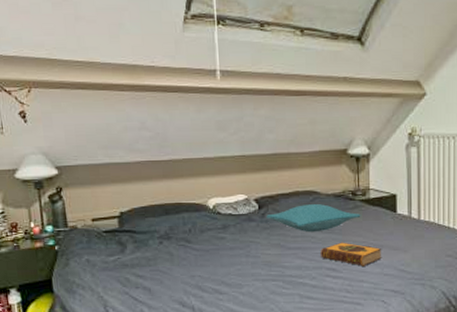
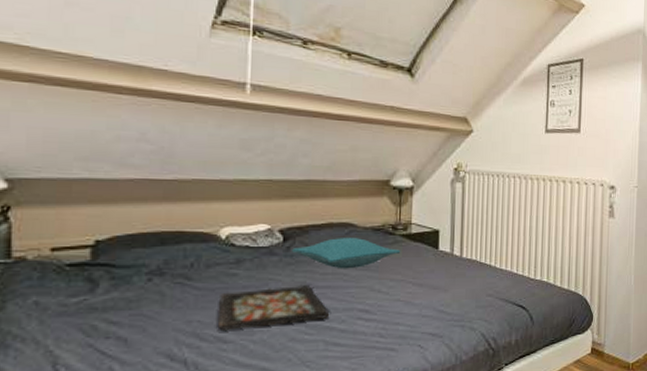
decorative tray: none [213,247,302,284] -> present [217,286,330,330]
hardback book: present [321,242,382,266] -> none [353,280,422,307]

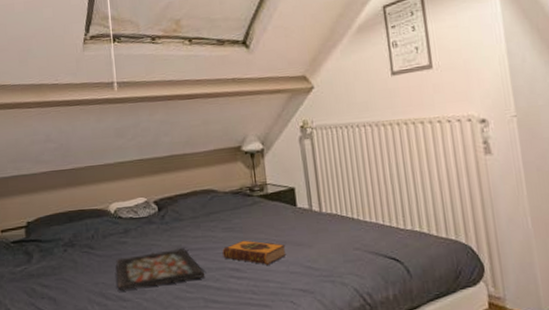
pillow: present [290,238,401,269] -> none [165,202,261,232]
hardback book: none [353,280,422,307] -> present [222,240,287,265]

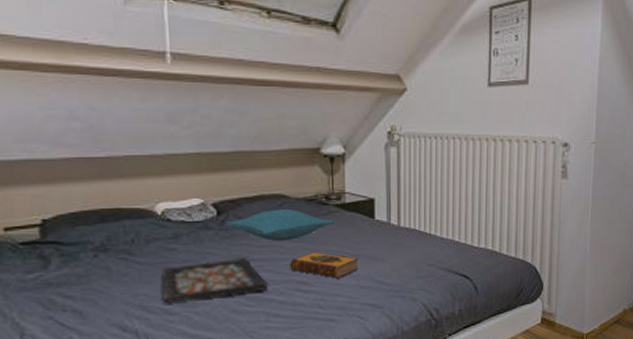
pillow: none [165,202,261,232] -> present [225,209,335,242]

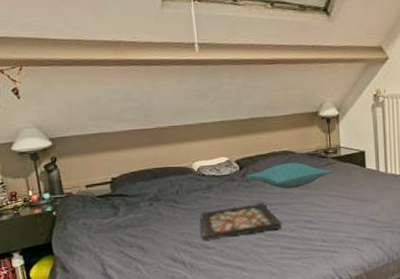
hardback book: present [290,252,359,279] -> none [298,196,354,218]

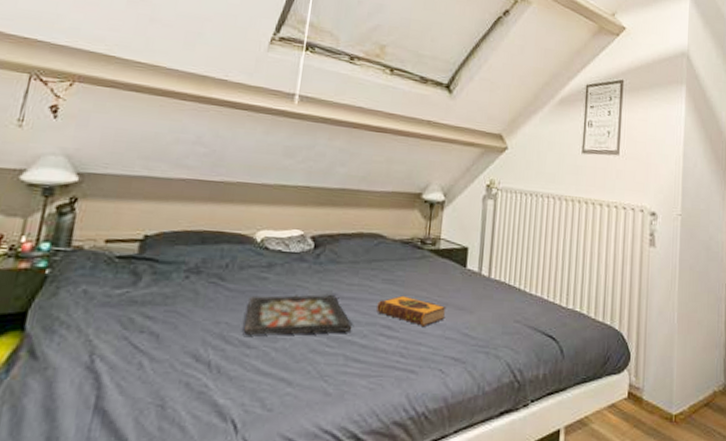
pillow: present [246,163,334,189] -> none [320,248,428,282]
hardback book: none [298,196,354,218] -> present [377,295,447,326]

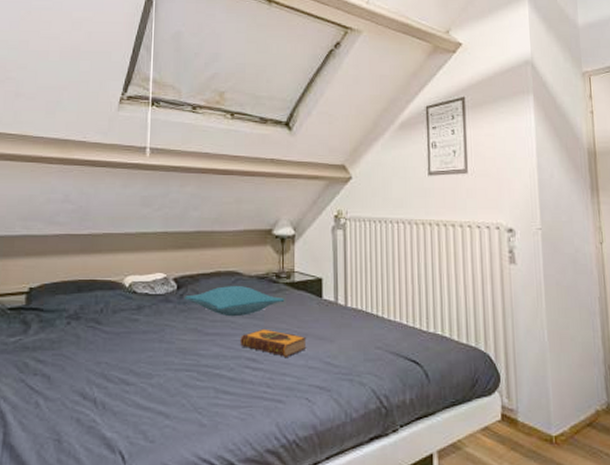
decorative tray: present [244,294,352,335] -> none [121,332,219,372]
pillow: none [320,248,428,282] -> present [183,286,285,317]

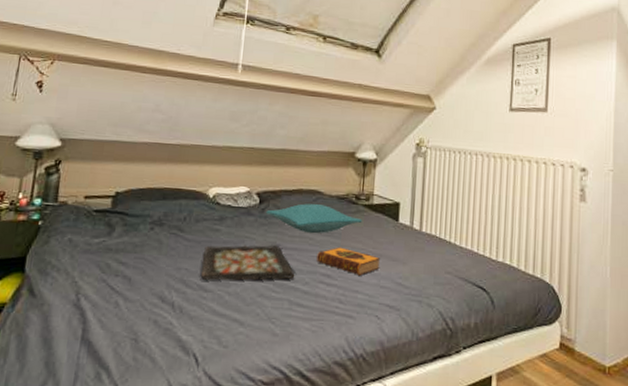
decorative tray: none [121,332,219,372] -> present [201,245,295,281]

